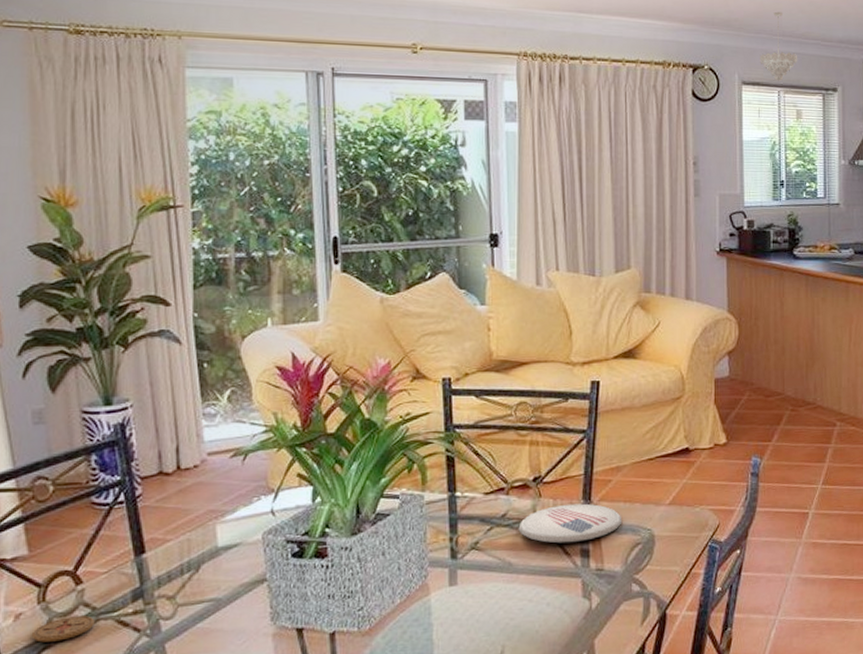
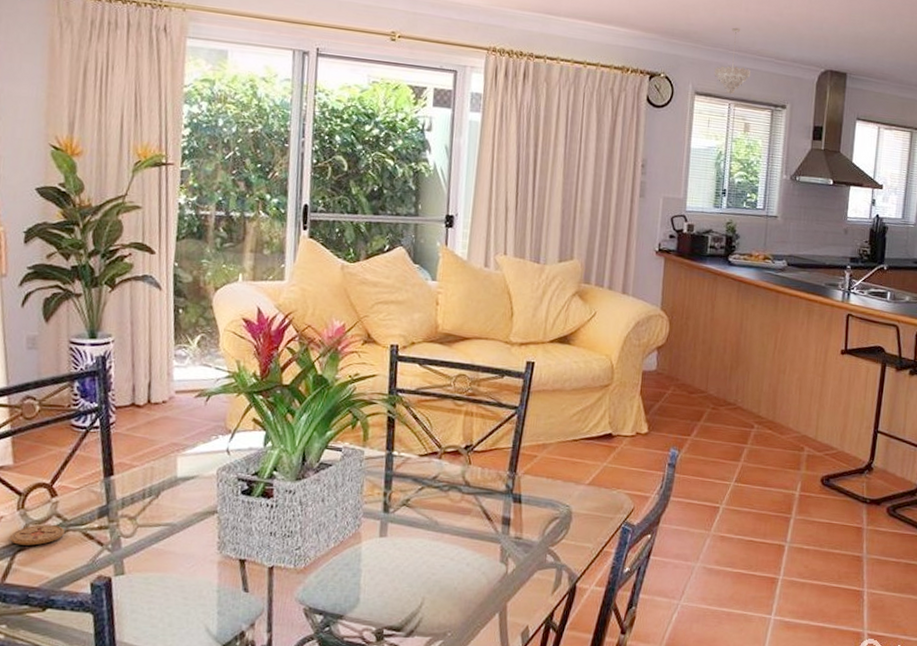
plate: present [518,503,623,544] -> none [447,473,544,510]

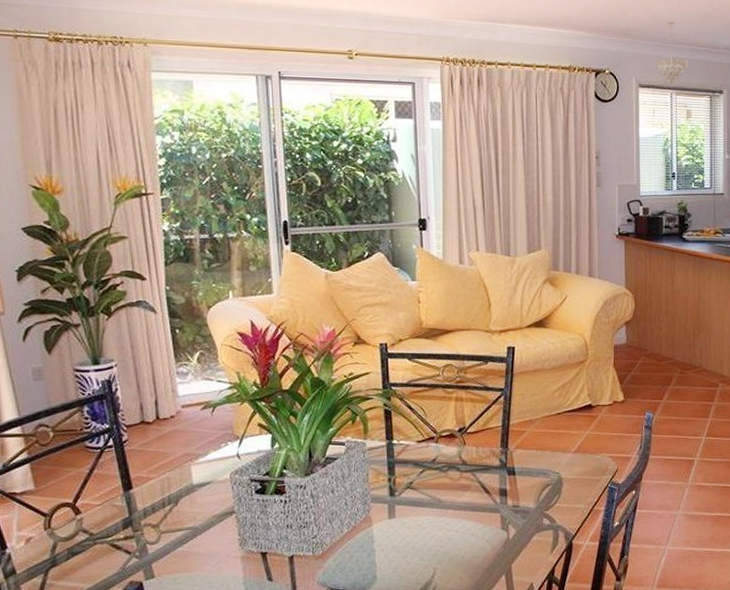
coaster: present [9,524,65,546] -> none [40,540,92,562]

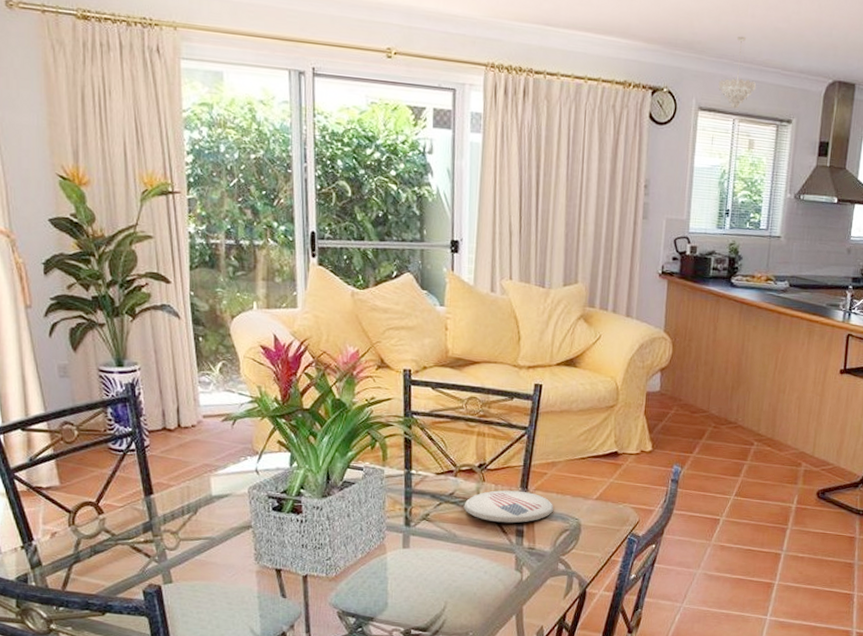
plate: none [446,450,535,484] -> present [463,490,554,524]

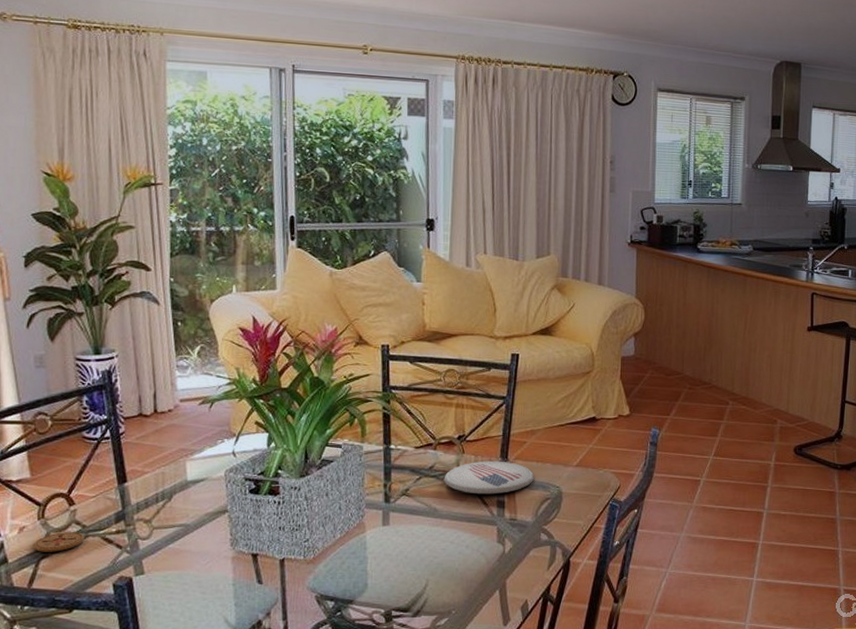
coaster: none [64,539,114,558] -> present [32,532,84,552]
pendant light: present [718,36,757,109] -> none [674,24,710,89]

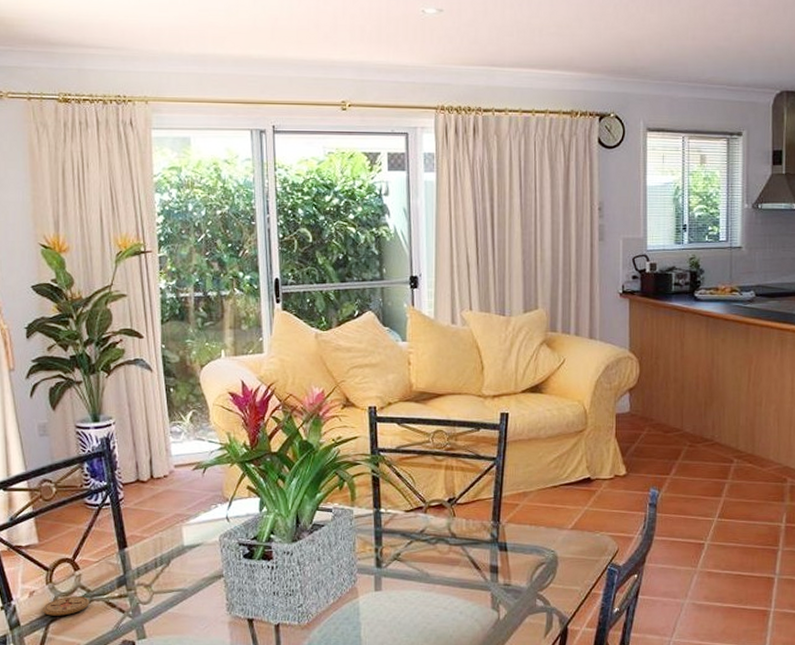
plate: present [443,461,535,495] -> none [435,524,528,559]

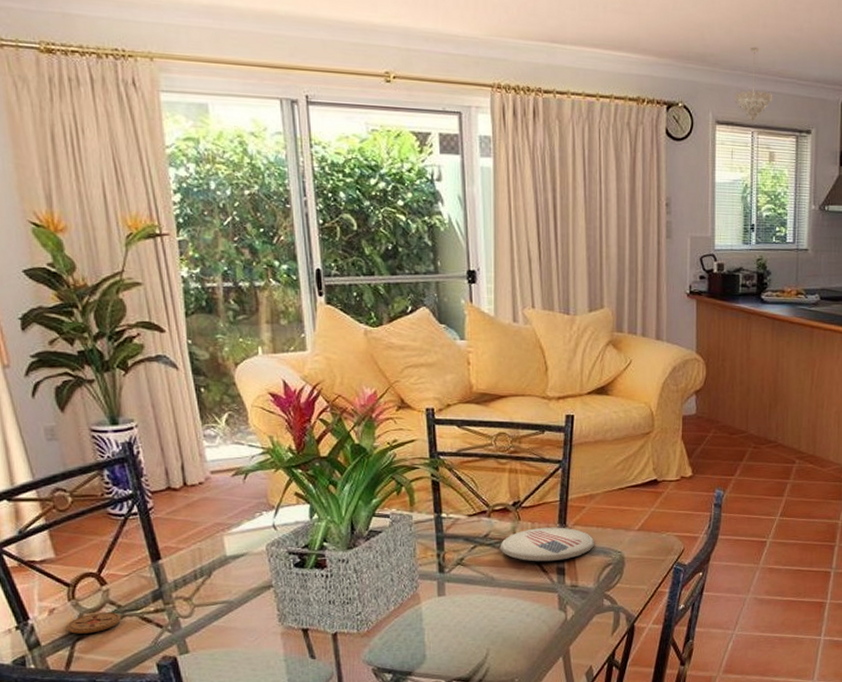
plate: none [435,524,528,559] -> present [500,527,595,562]
pendant light: none [665,58,703,127] -> present [734,46,773,122]

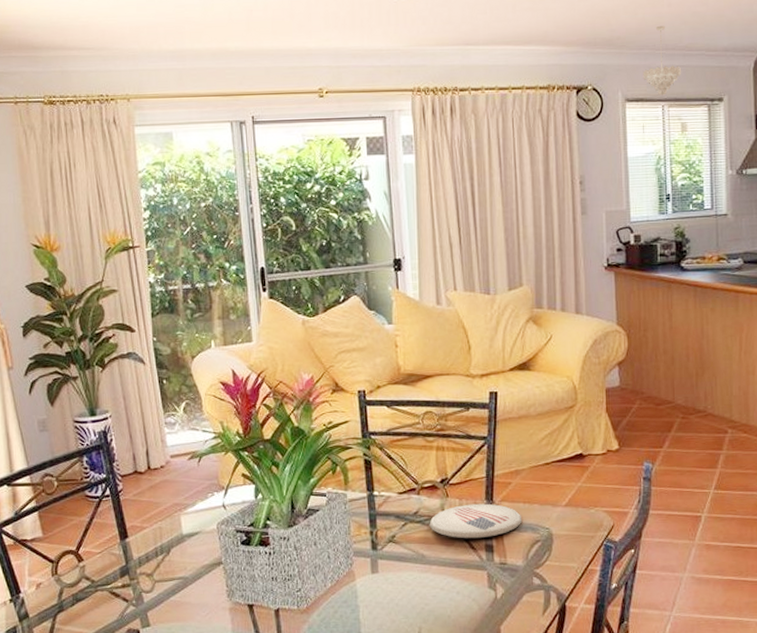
coaster: present [65,612,121,634] -> none [49,587,94,607]

